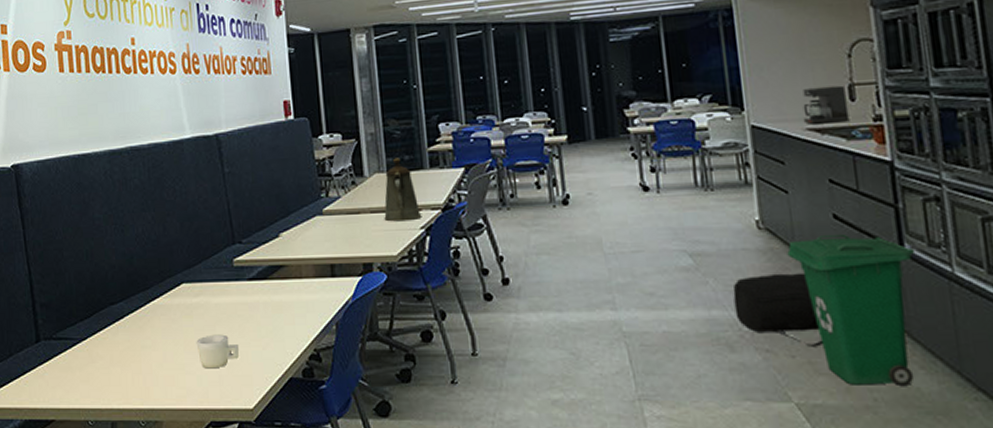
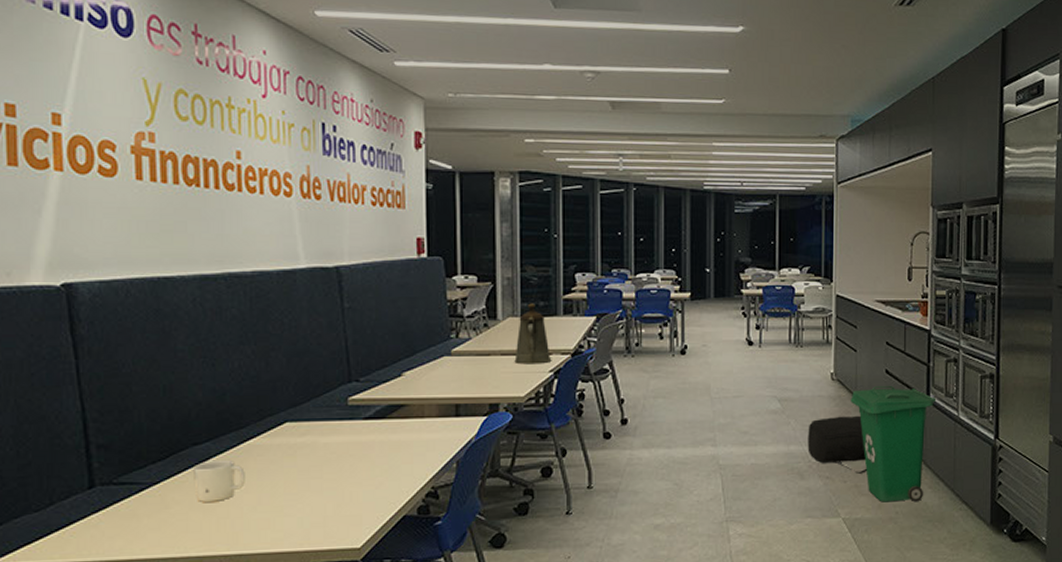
mug: none [112,318,152,359] -> present [194,459,245,503]
cup: present [196,334,240,369] -> none [299,474,349,510]
coffee maker: present [803,85,850,124] -> none [874,267,906,297]

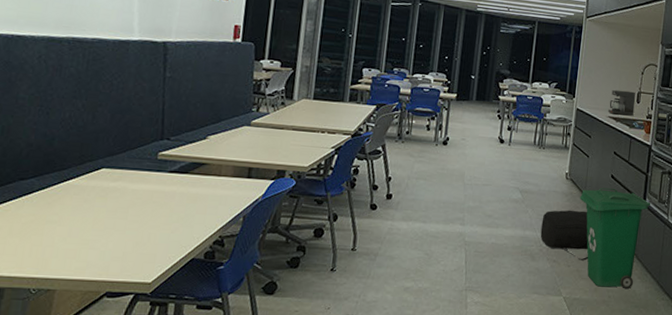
mug: present [194,459,245,503] -> none [15,194,61,231]
coffee pot: present [514,303,552,365] -> none [303,89,335,141]
coffee maker: none [874,267,906,297] -> present [607,89,636,116]

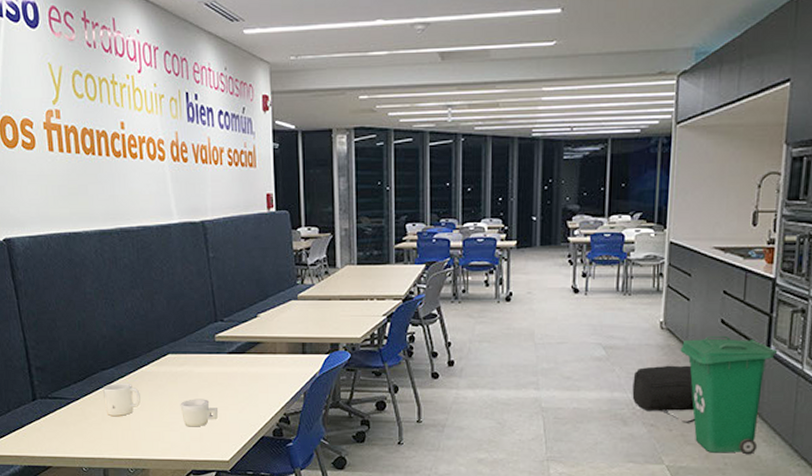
mug: none [15,194,61,231] -> present [103,382,141,417]
cup: none [105,216,149,246] -> present [180,399,219,427]
coffee maker: present [607,89,636,116] -> none [712,211,751,244]

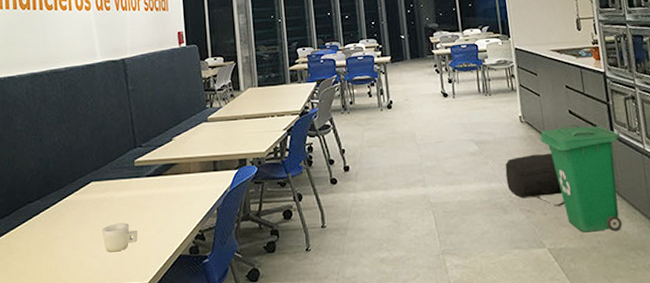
mug: present [103,382,141,417] -> none [29,213,64,249]

